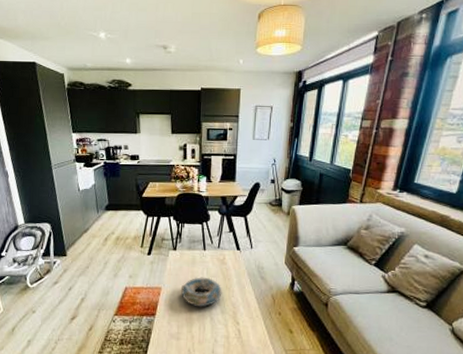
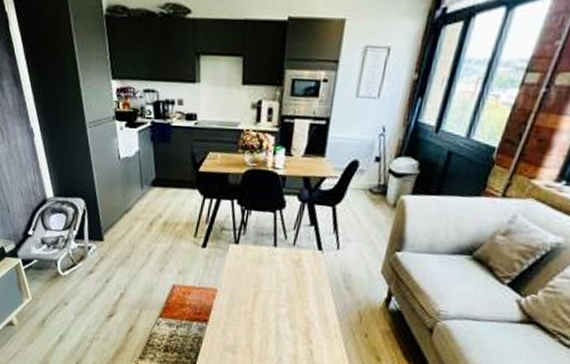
decorative bowl: present [181,277,222,307] -> none [241,279,294,318]

